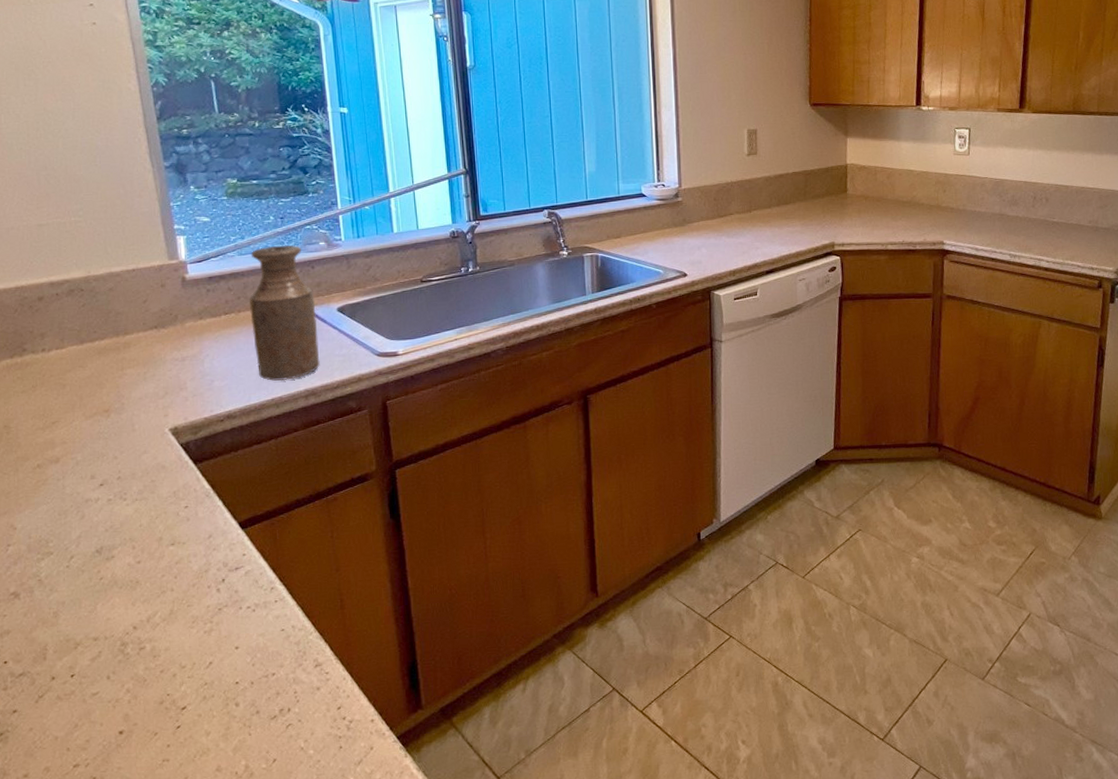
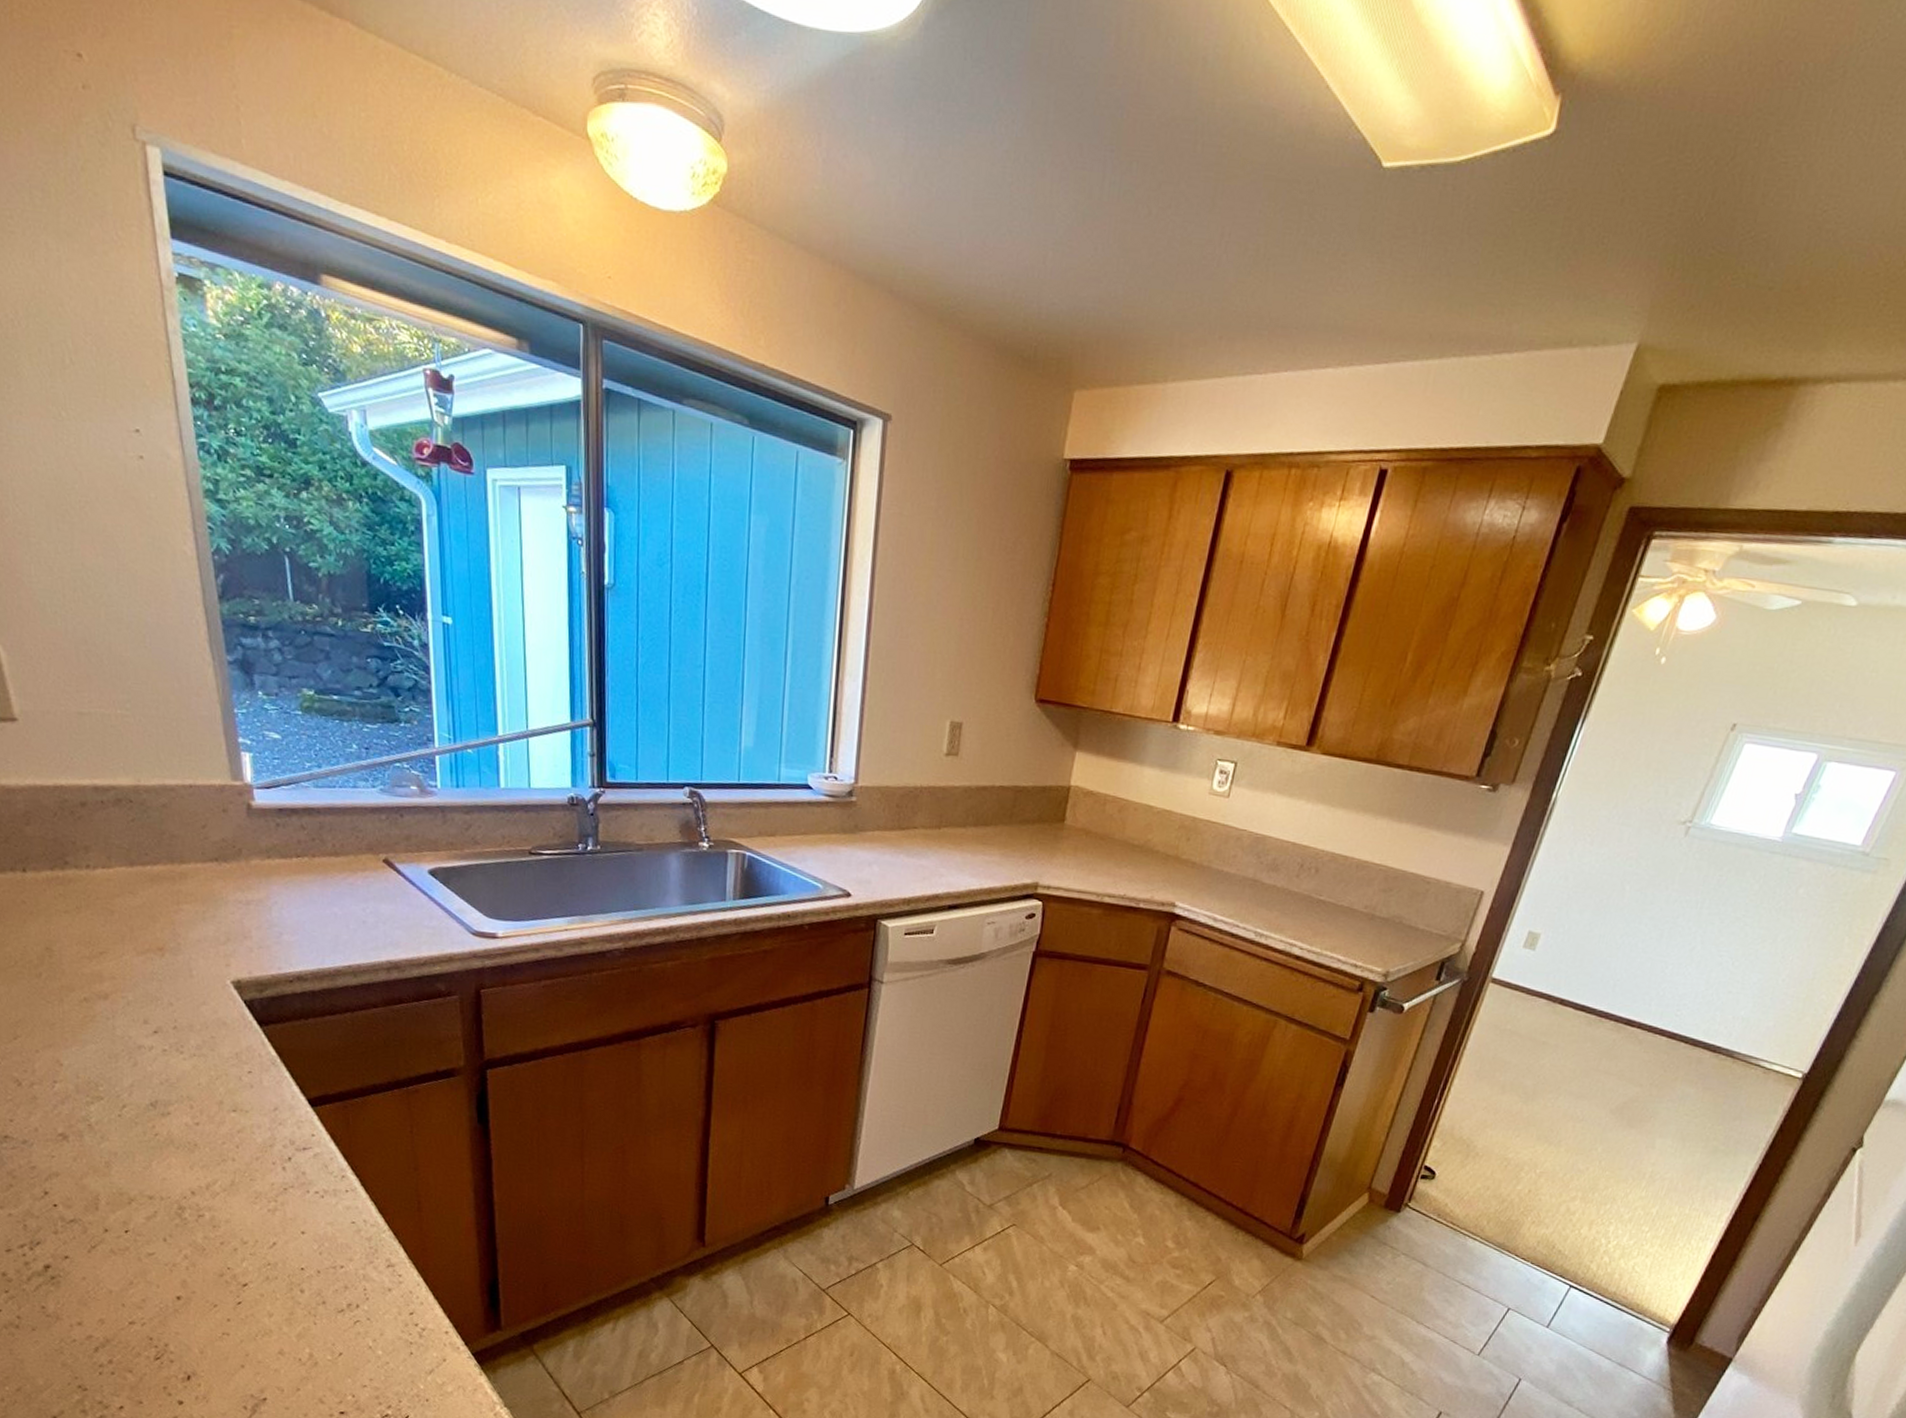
bottle: present [249,245,320,381] -> none [325,780,406,947]

